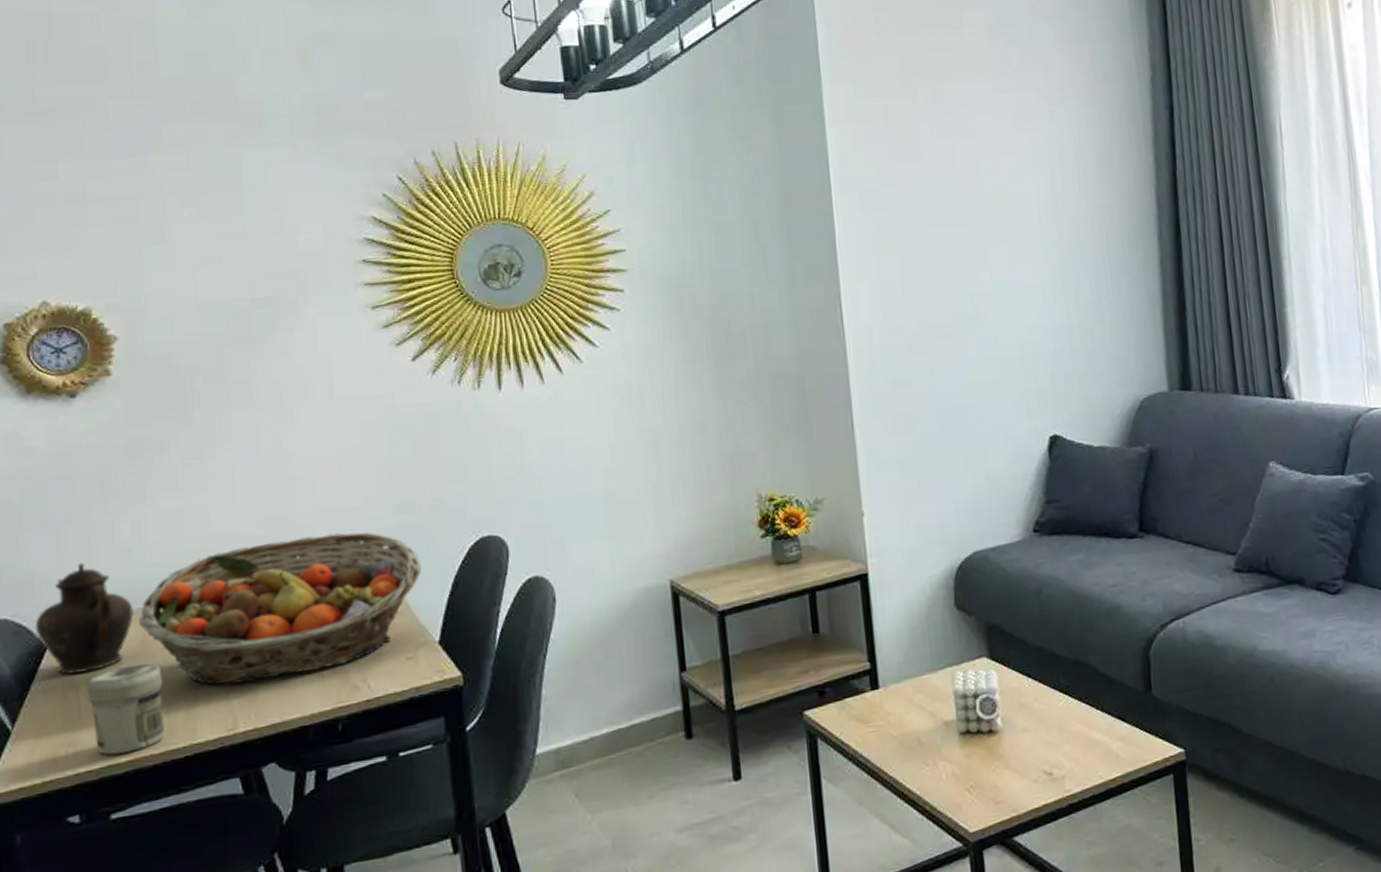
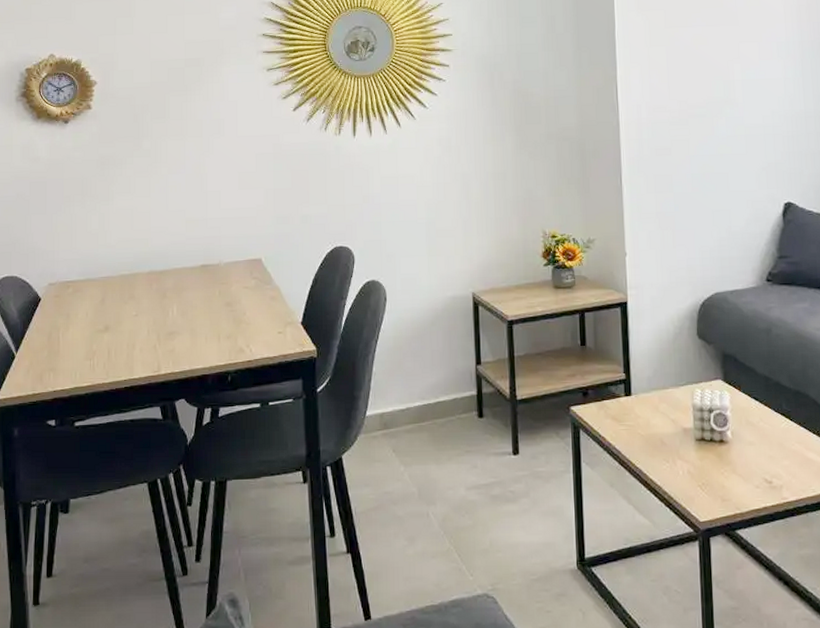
teapot: present [35,562,134,675] -> none [34,241,97,320]
jar: present [86,663,164,755] -> none [64,317,113,380]
fruit basket: present [139,532,421,685] -> none [100,235,291,338]

